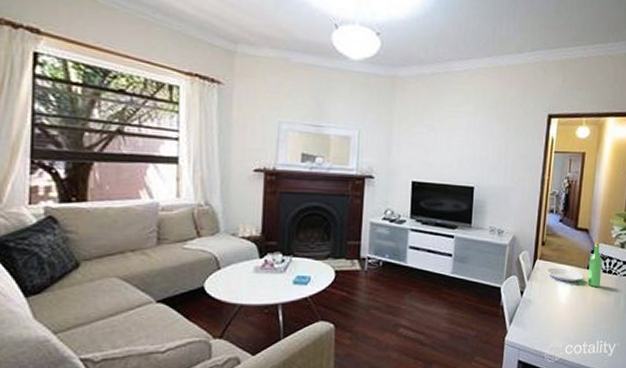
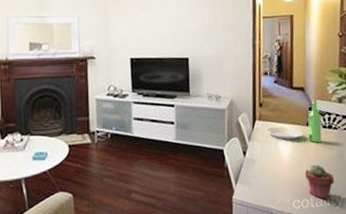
potted succulent: none [580,309,609,346] -> present [304,164,335,199]

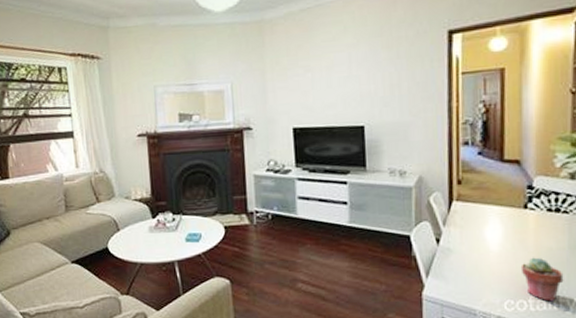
plate: present [266,99,322,143] -> none [466,174,546,230]

